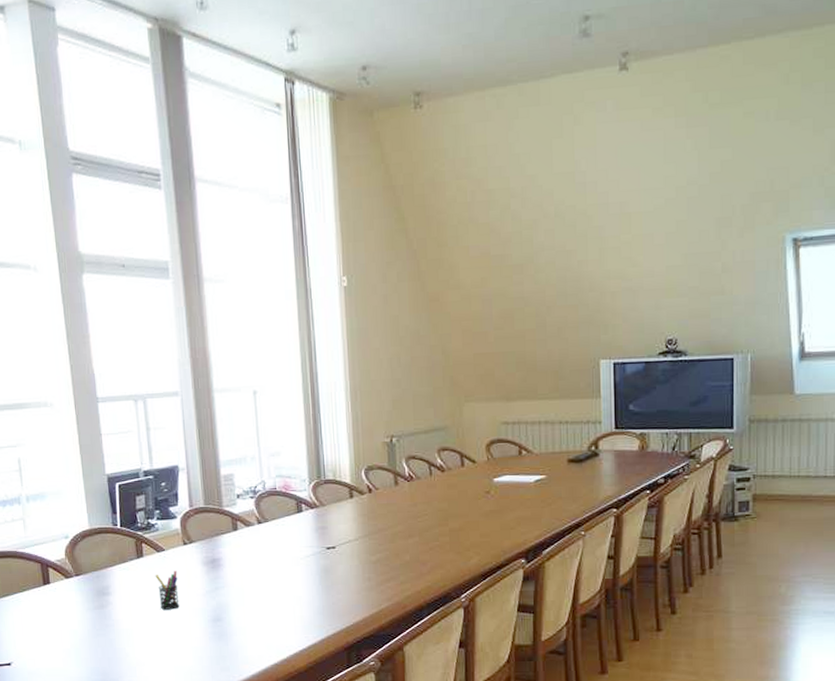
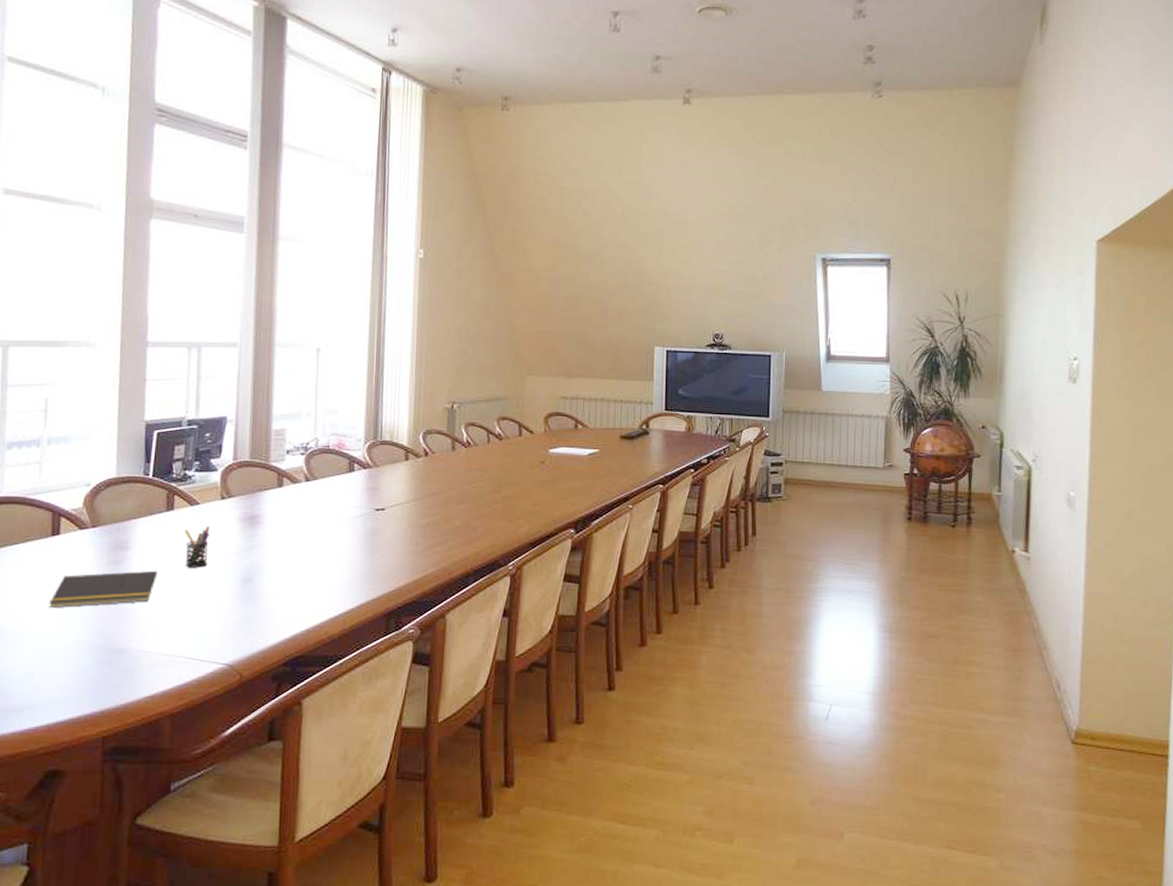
notepad: none [51,613,137,650] -> present [49,570,157,609]

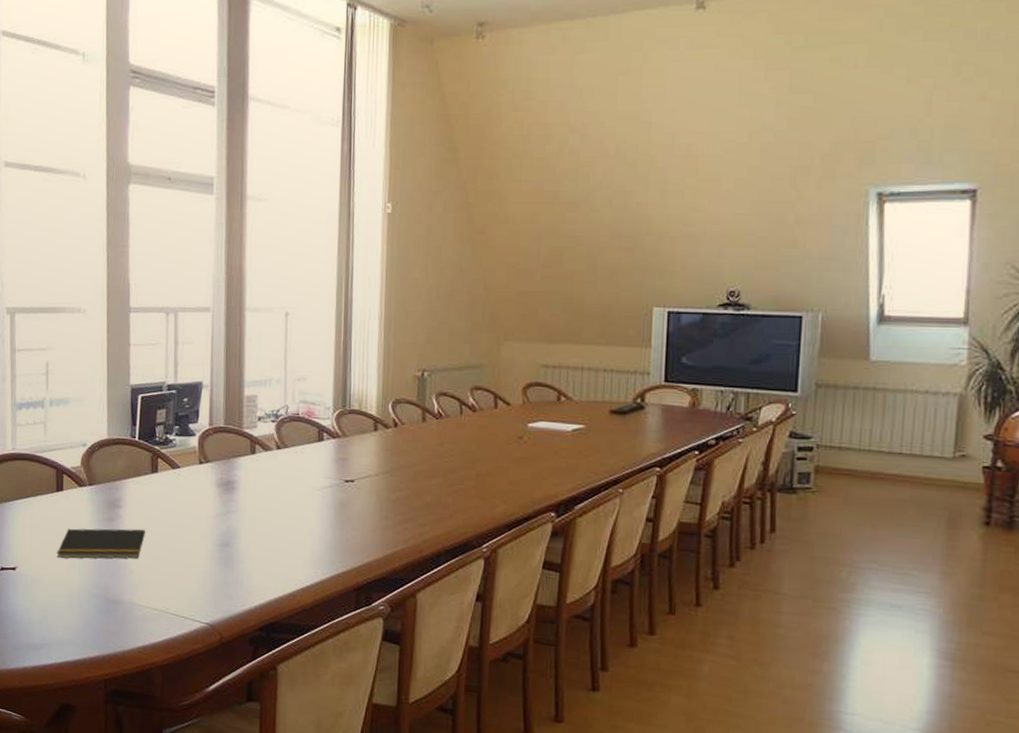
pen holder: present [184,526,210,568] -> none [167,489,190,530]

